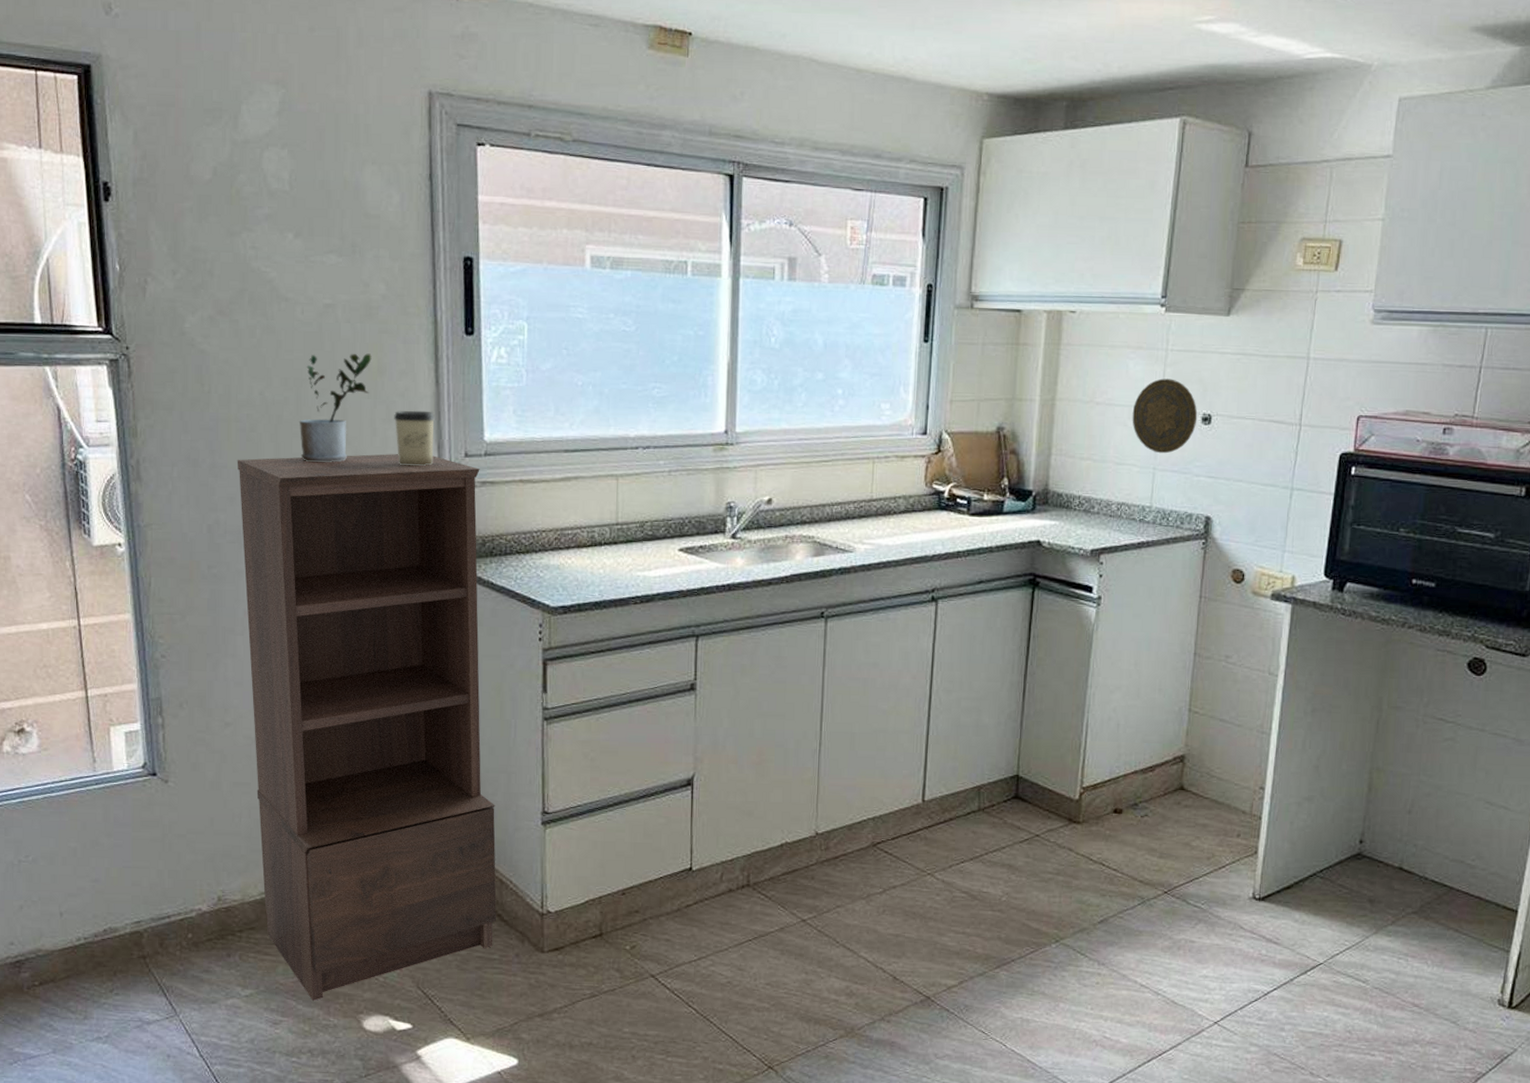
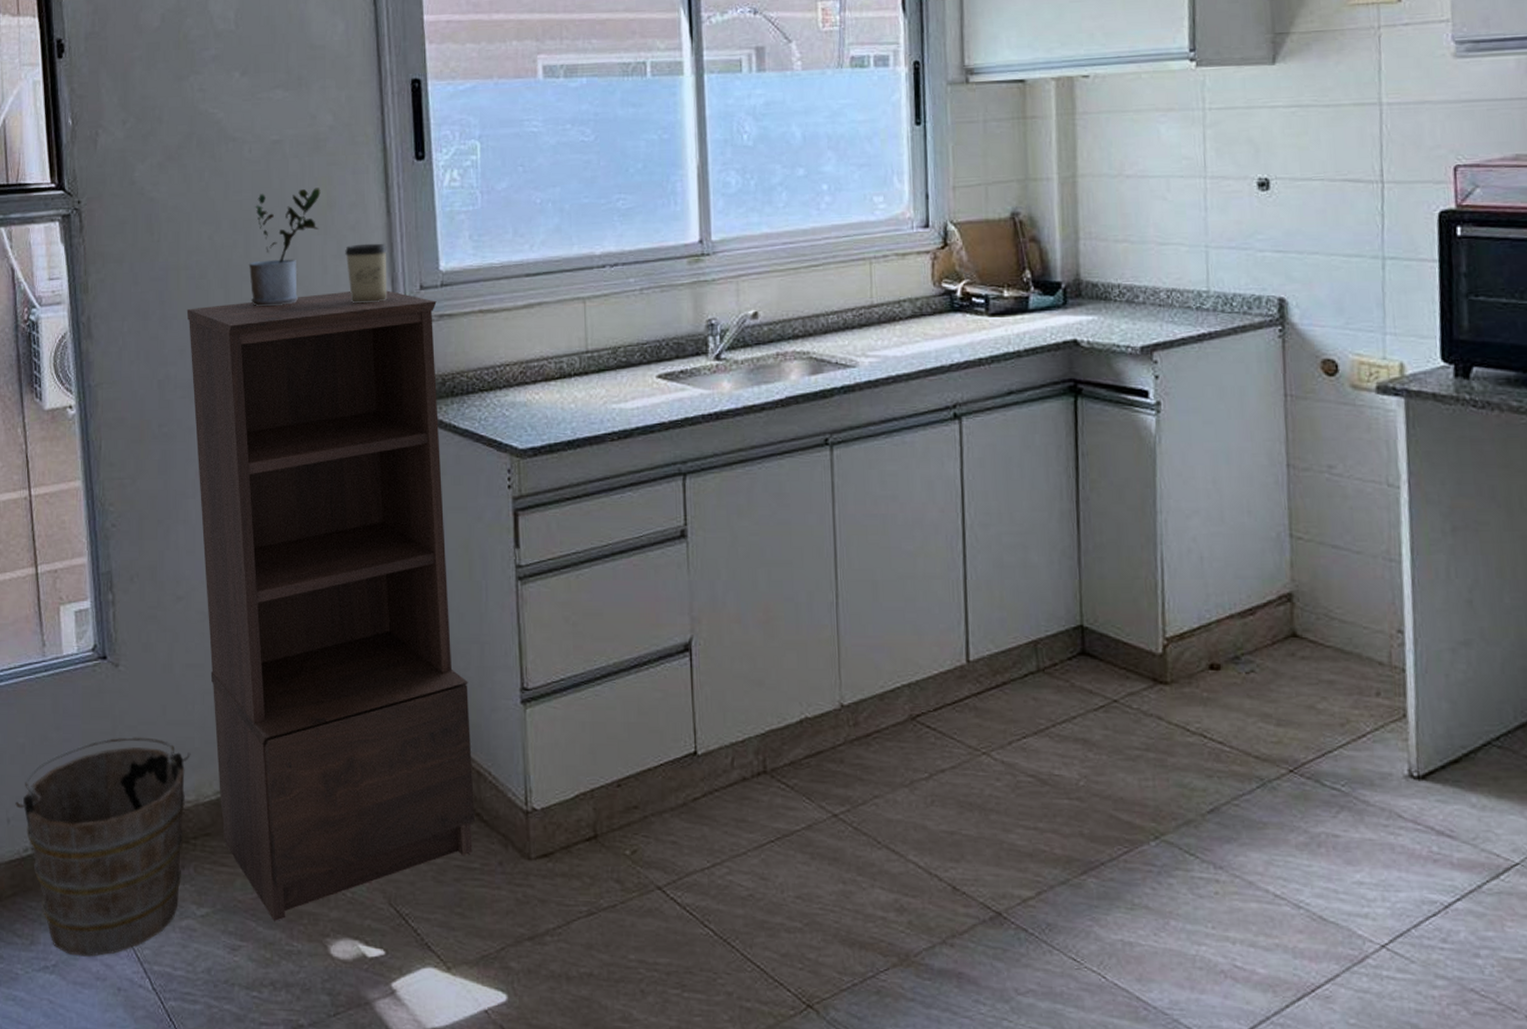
bucket: none [68,844,237,1029] -> present [15,737,191,957]
decorative plate: present [1132,378,1198,454] -> none [1171,141,1253,229]

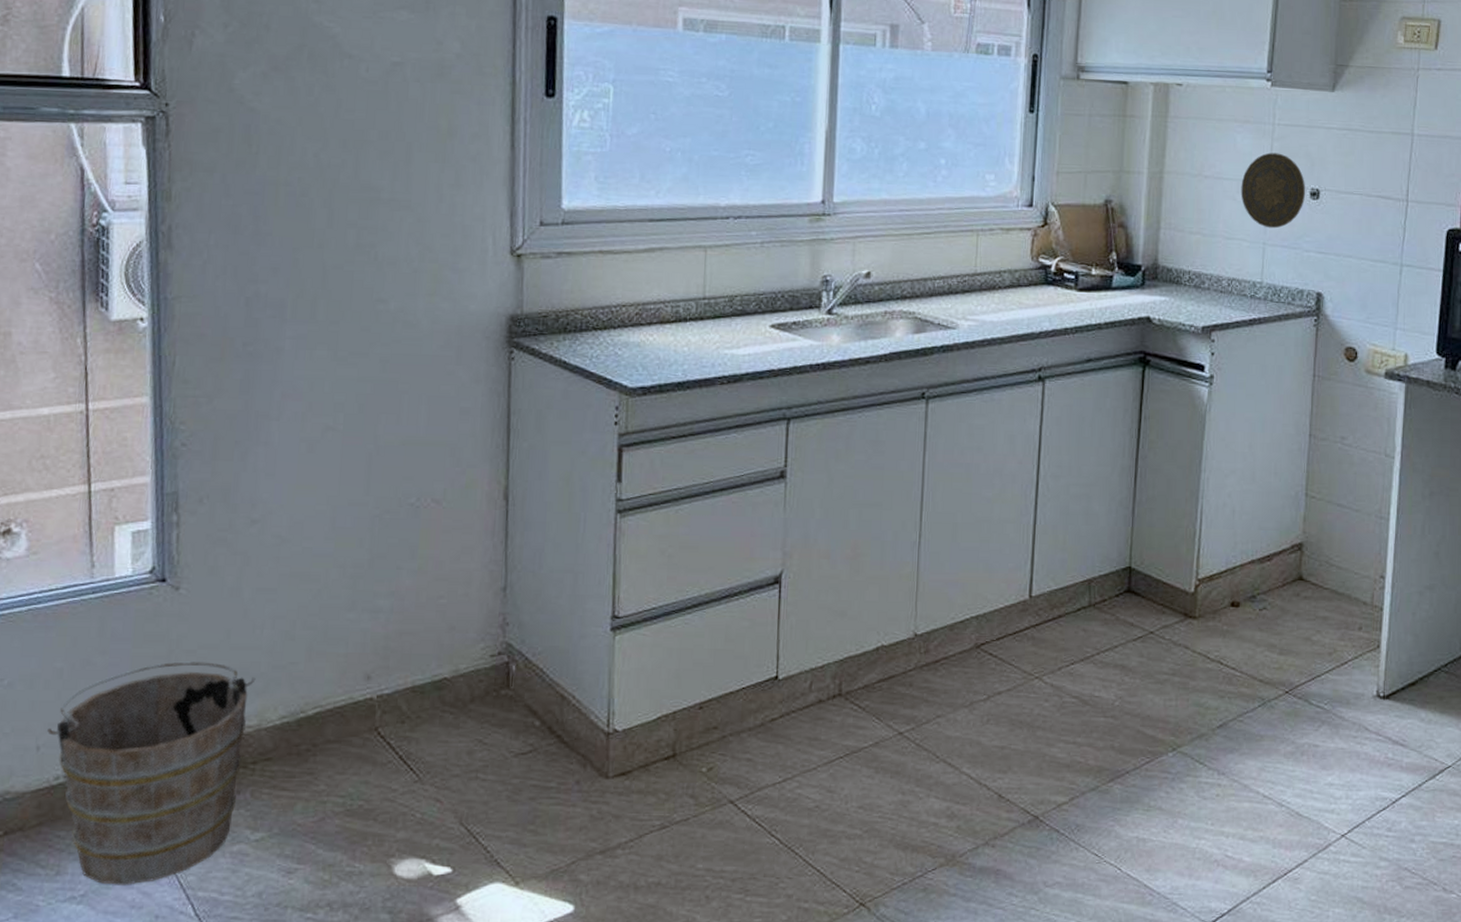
shelving unit: present [186,290,475,921] -> none [283,221,559,843]
potted plant: present [248,187,321,307] -> none [356,114,442,231]
cup: present [345,243,387,304] -> none [463,175,509,236]
decorative plate: none [1171,141,1253,229] -> present [1241,152,1306,229]

